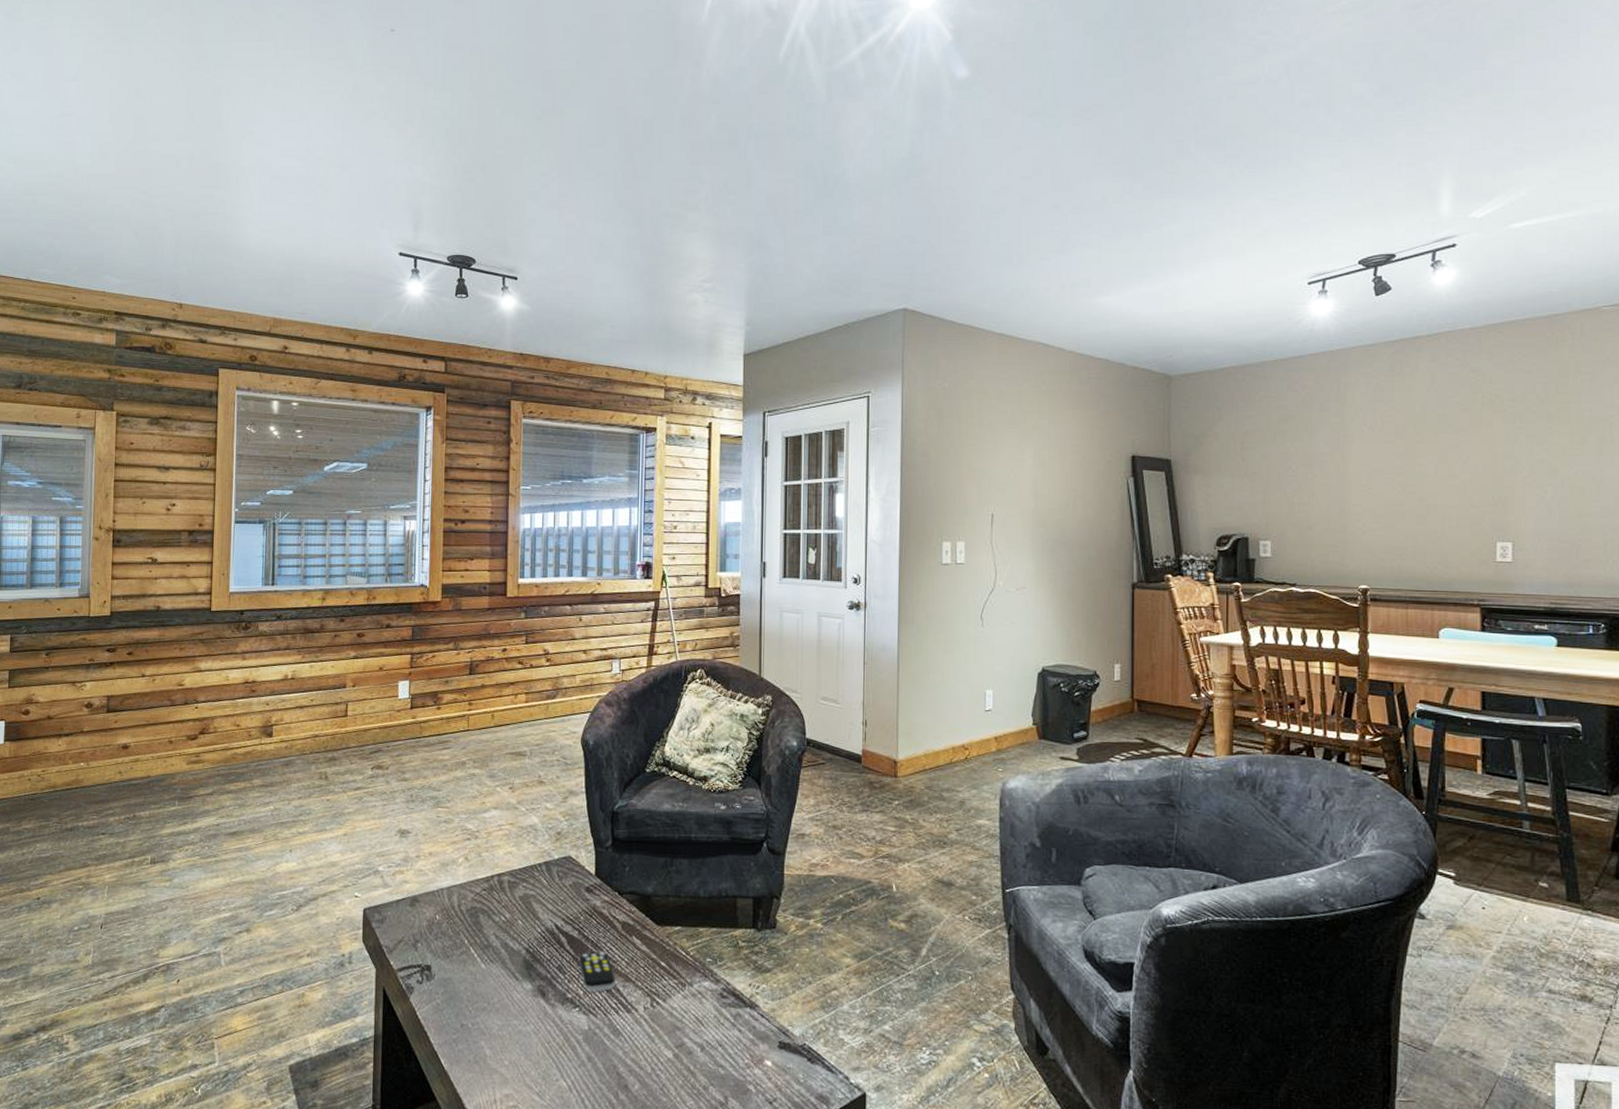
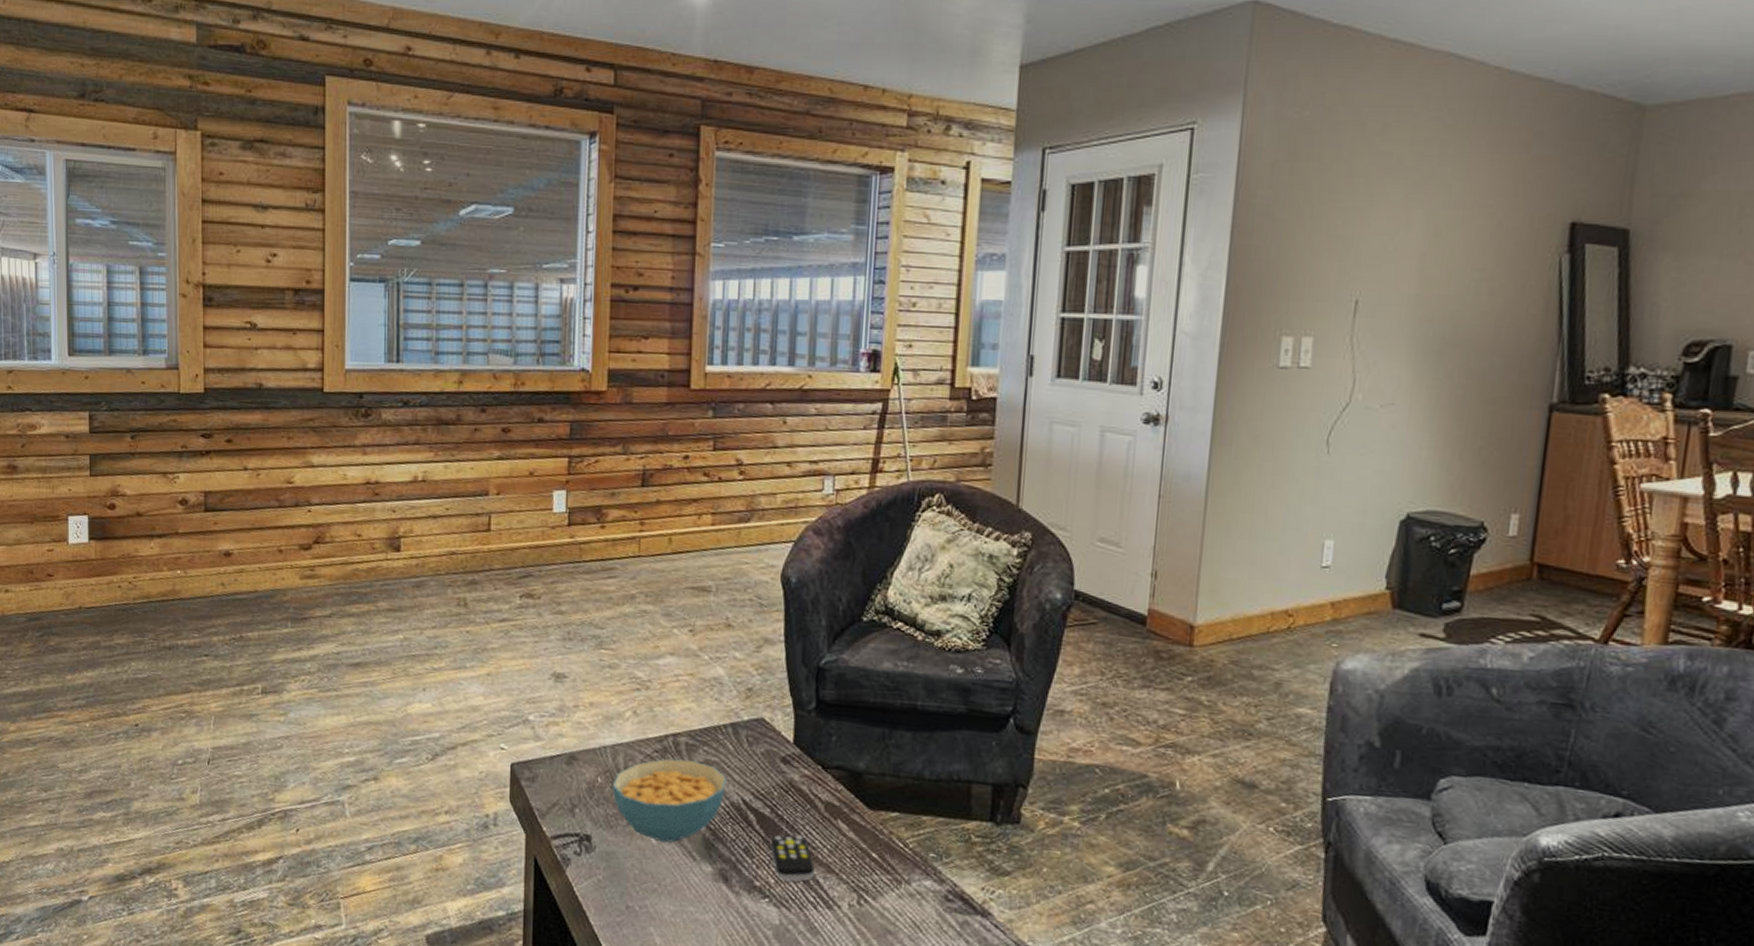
cereal bowl: none [448,894,542,967] -> present [612,758,727,843]

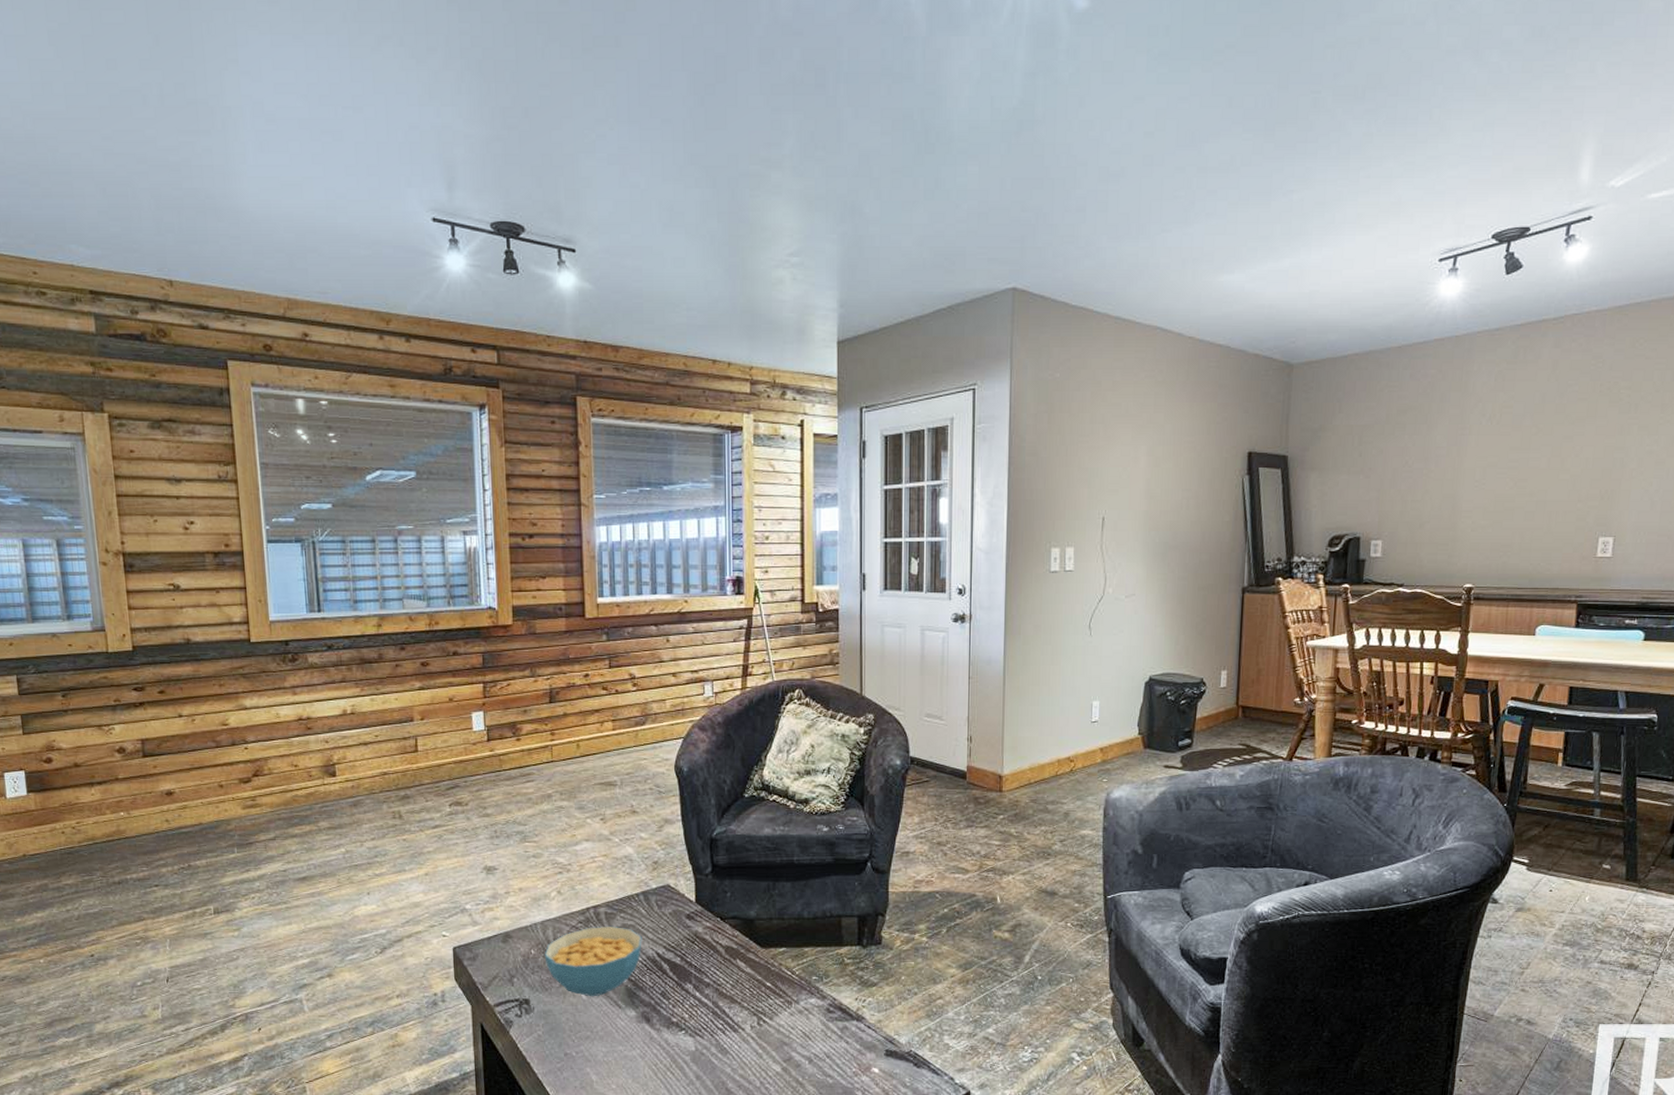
remote control: present [770,835,815,882] -> none [682,976,721,1014]

